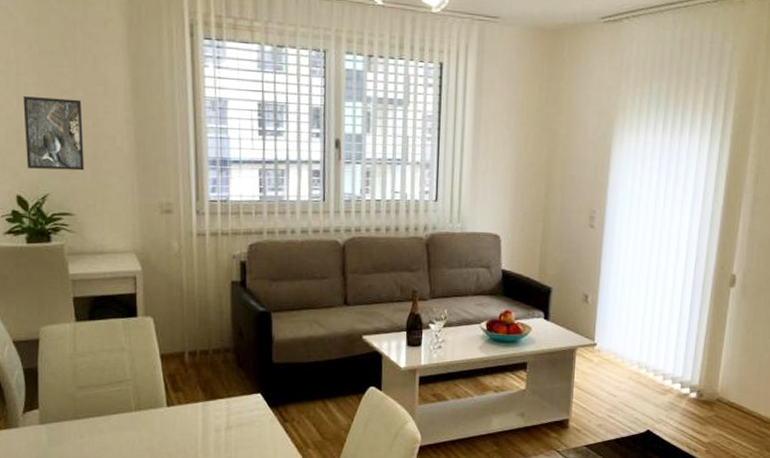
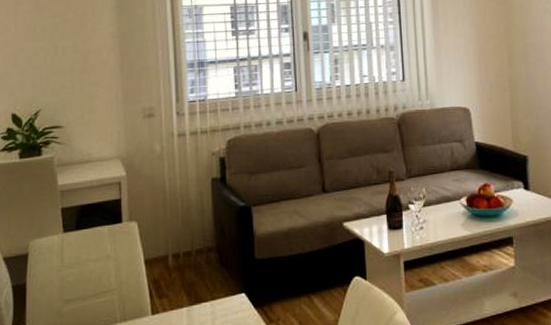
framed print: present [23,96,85,171] -> none [20,20,74,88]

